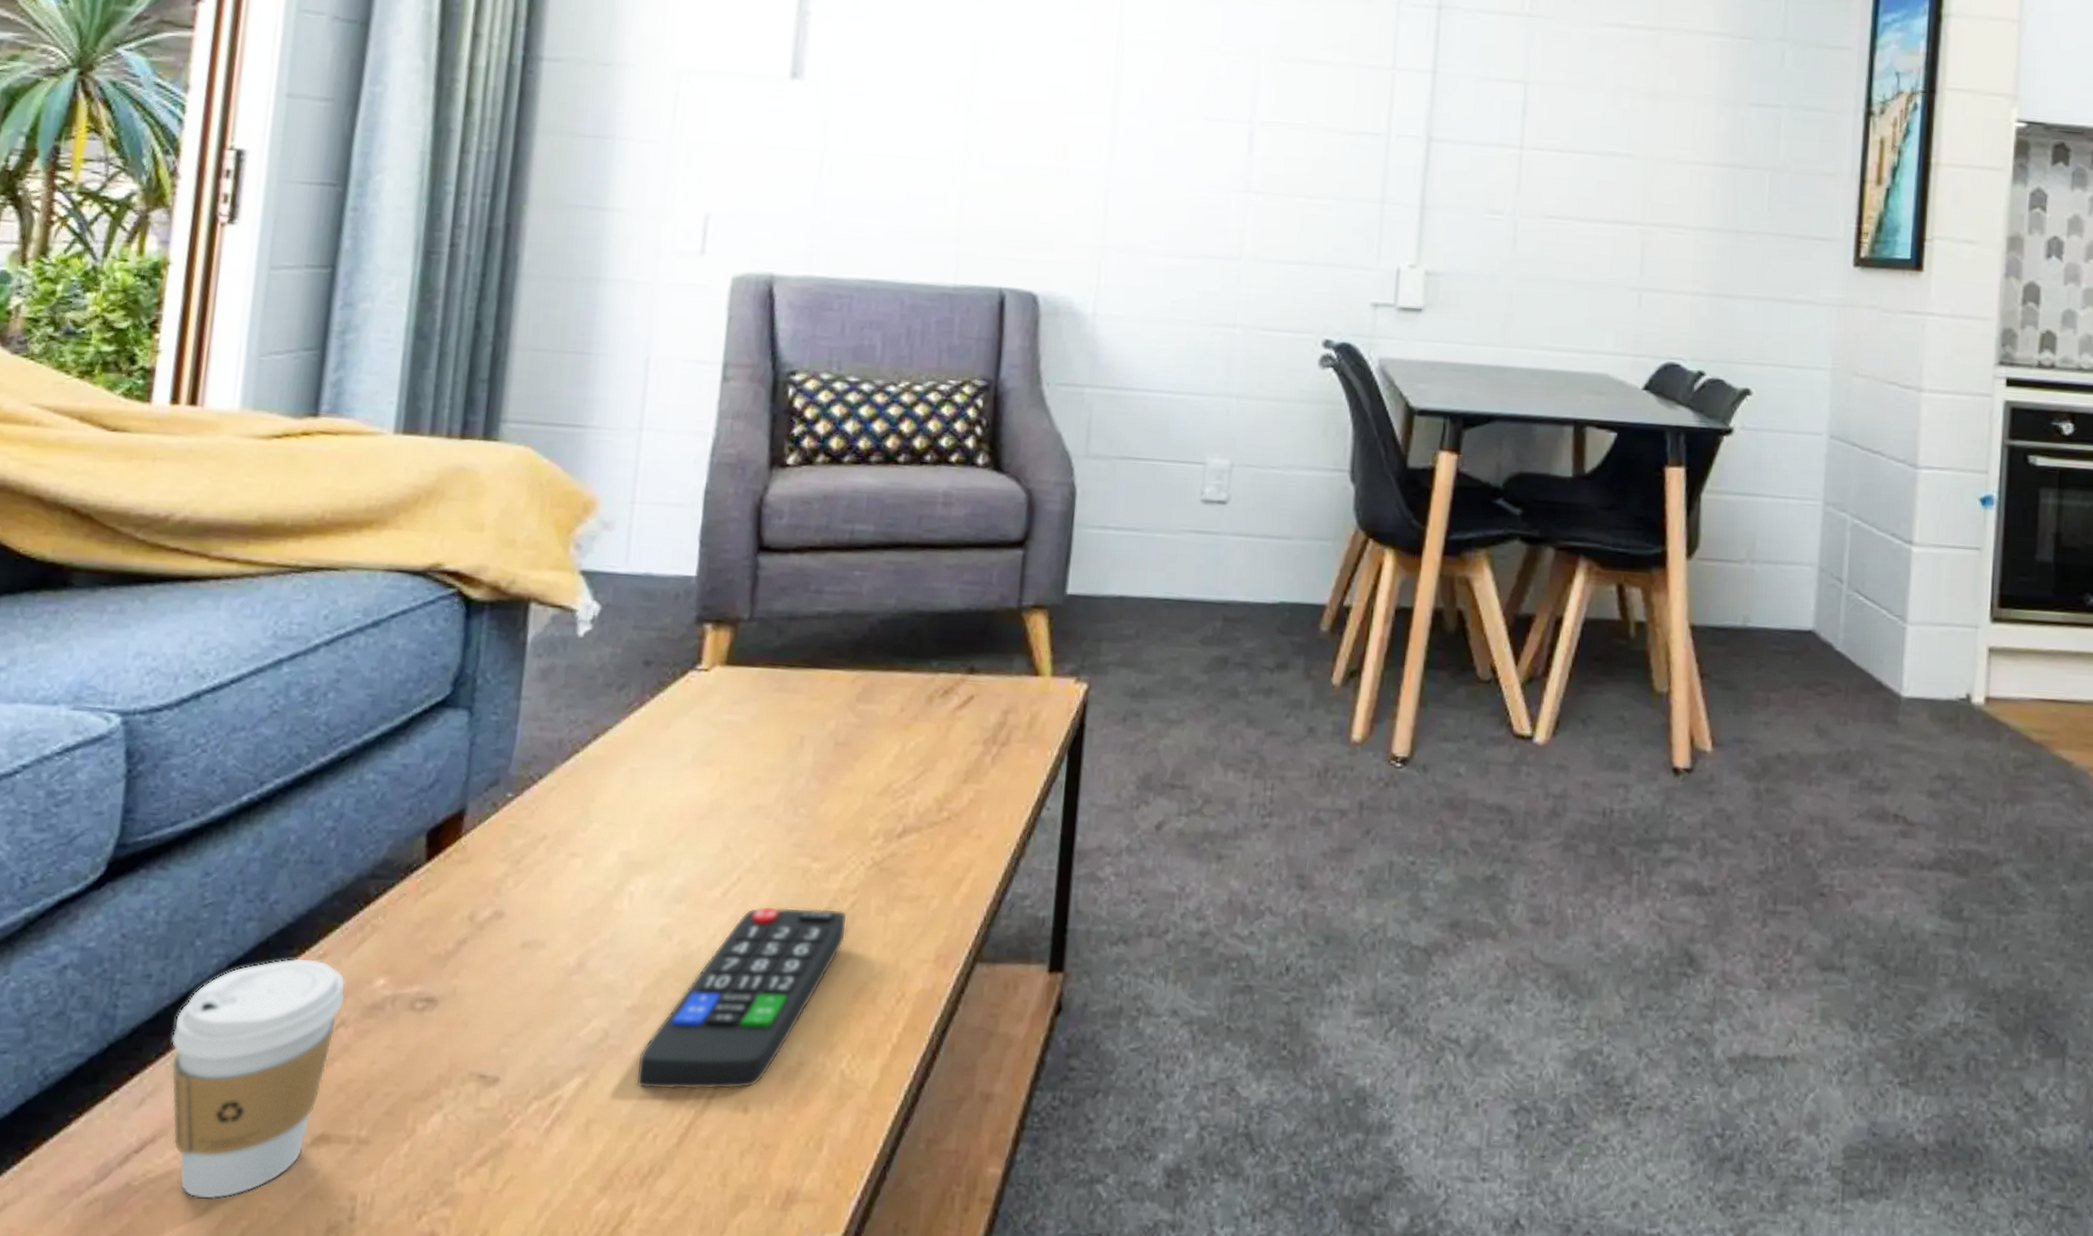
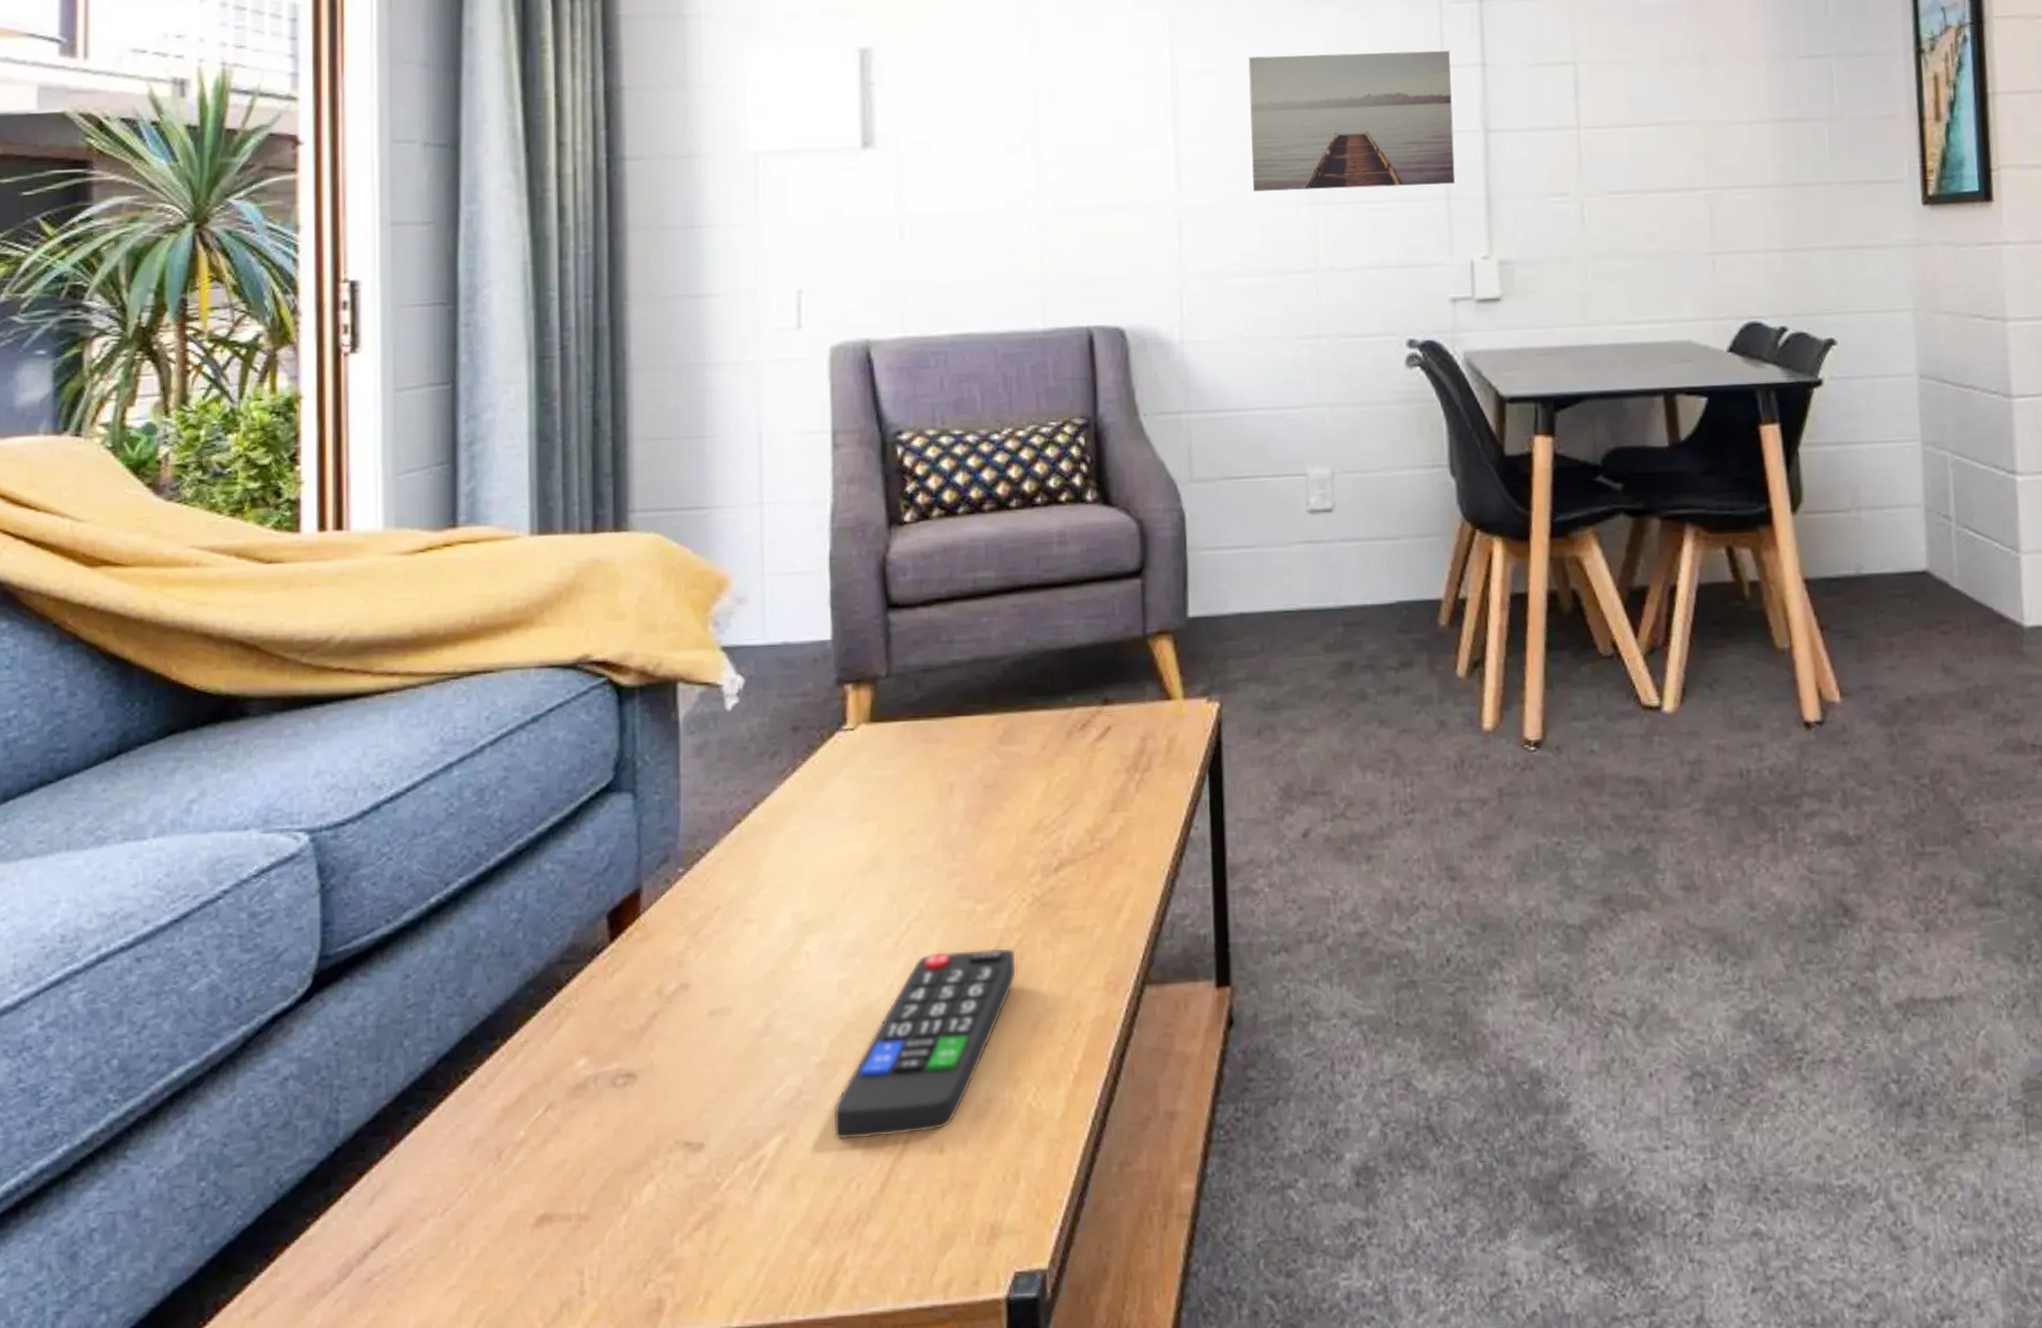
coffee cup: present [171,957,346,1200] -> none [392,1046,550,1288]
wall art: none [1186,35,1402,188] -> present [1248,50,1456,192]

